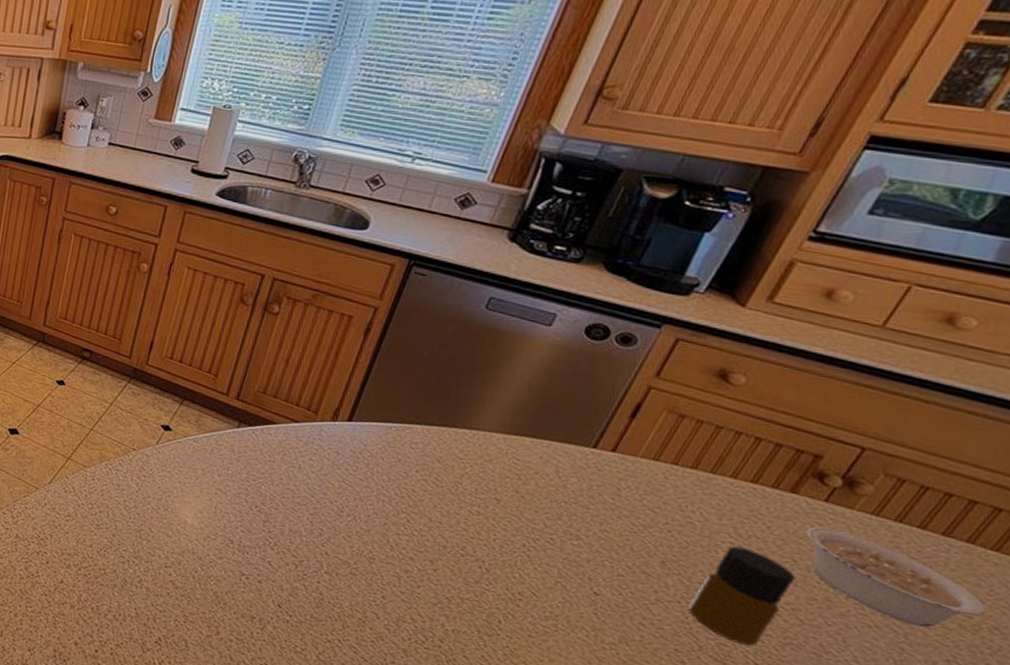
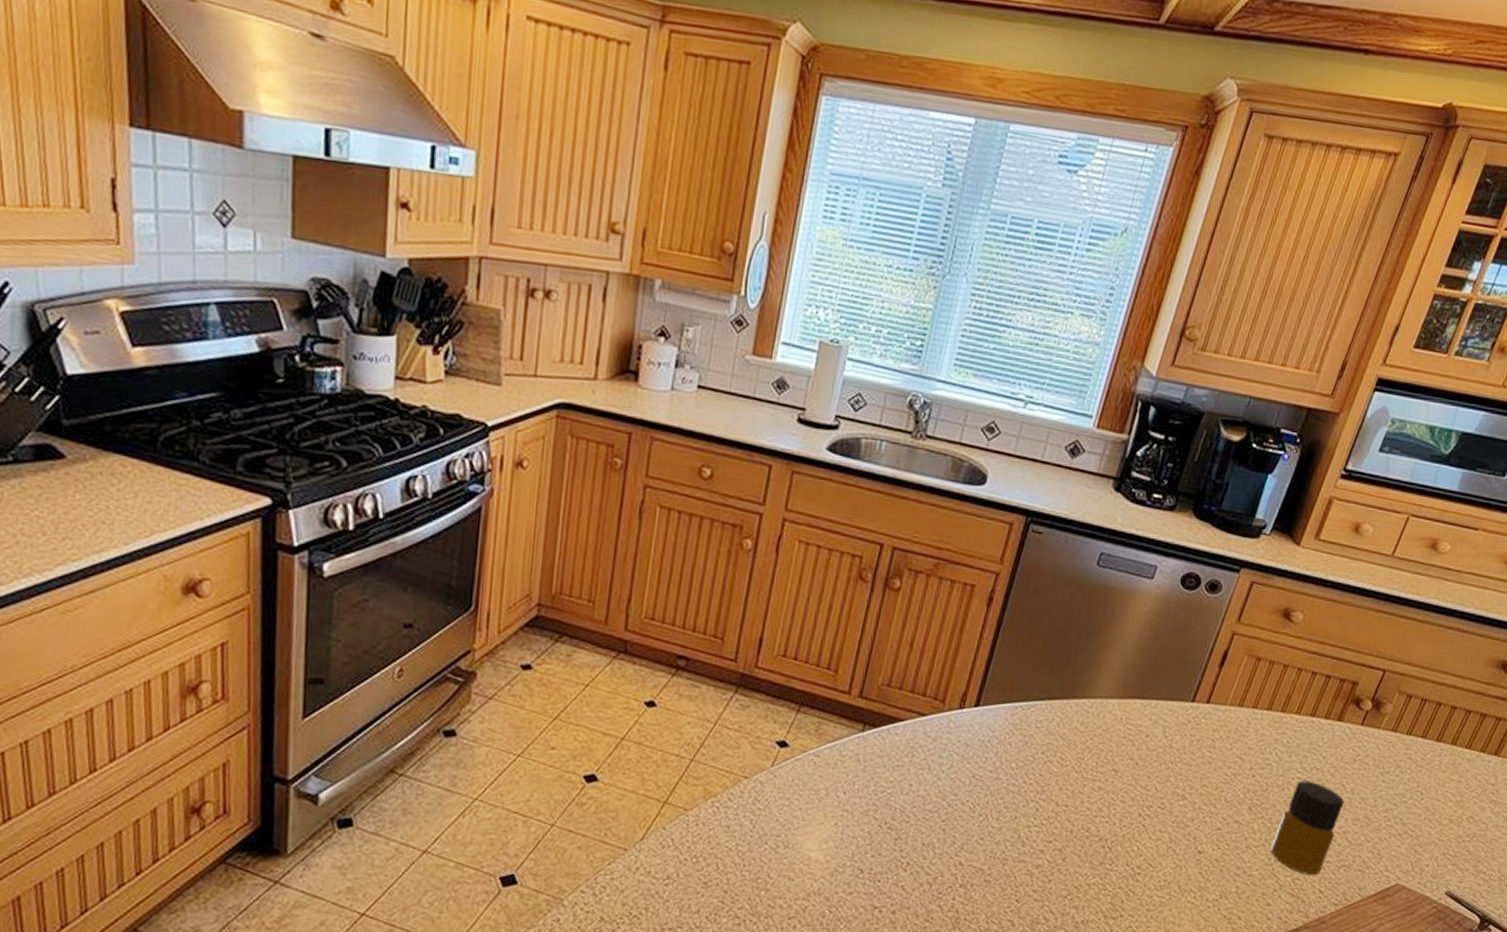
legume: present [805,527,986,628] -> none [1349,750,1465,828]

